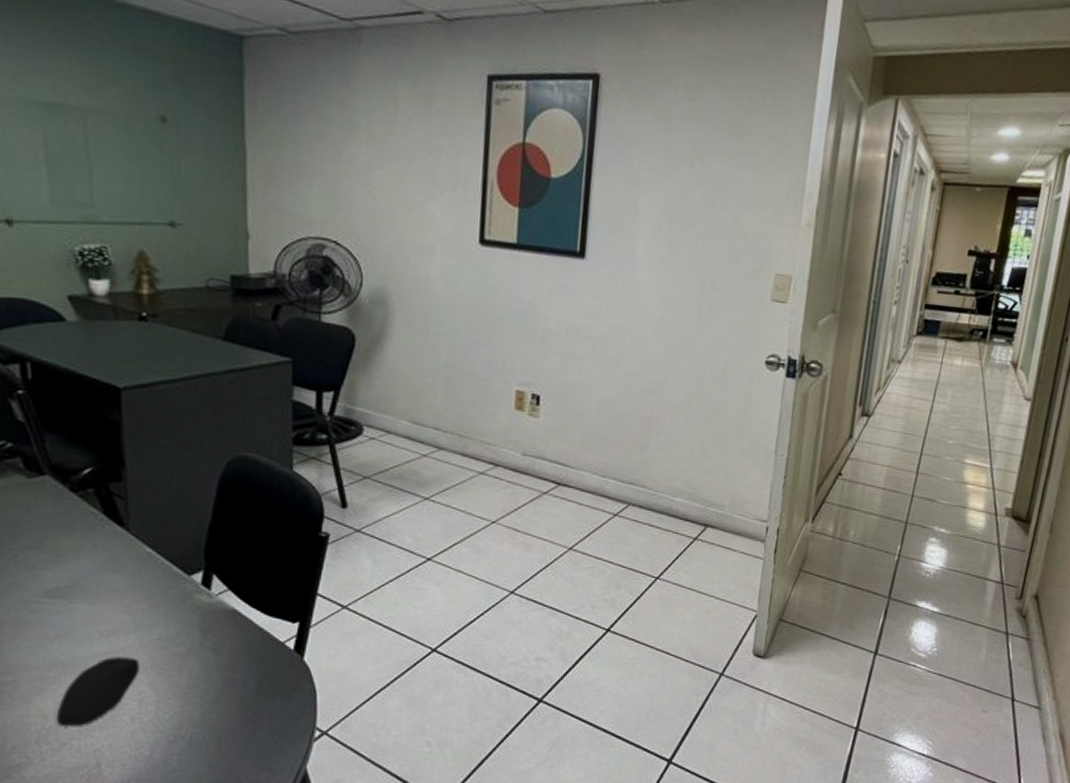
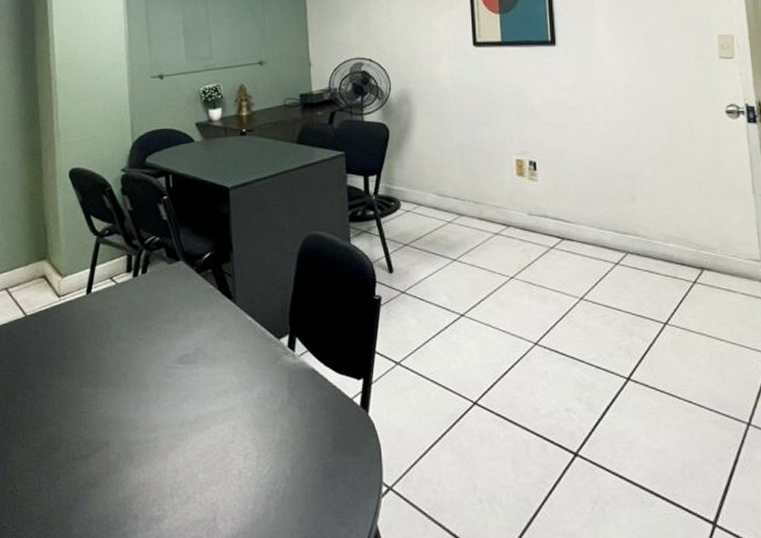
computer mouse: present [56,657,139,726] -> none [184,415,244,480]

